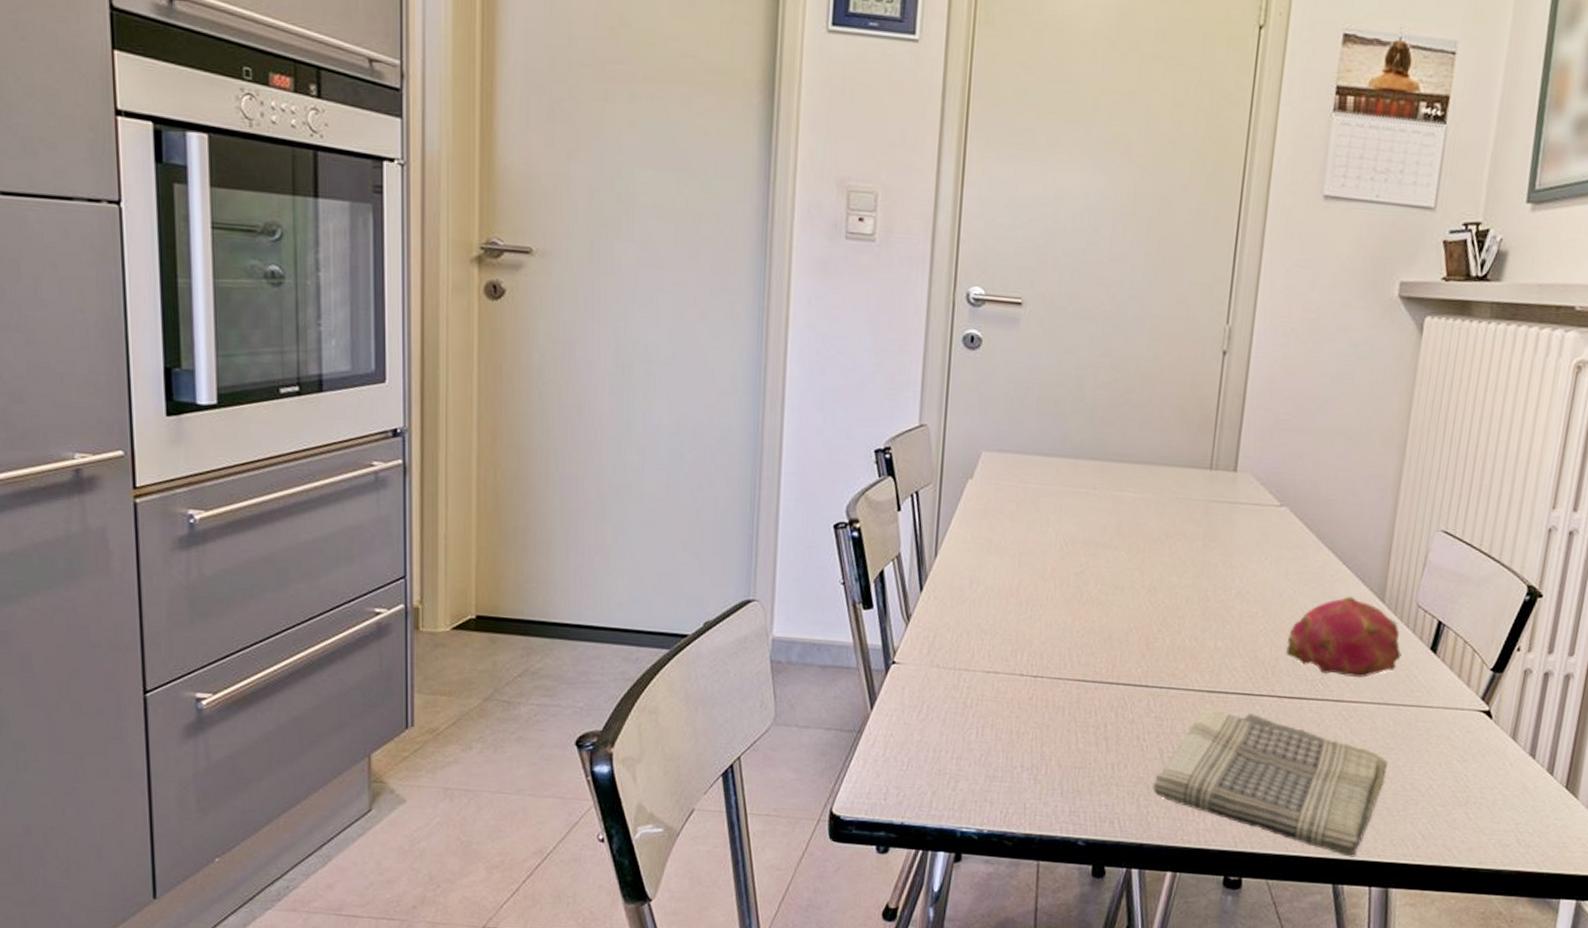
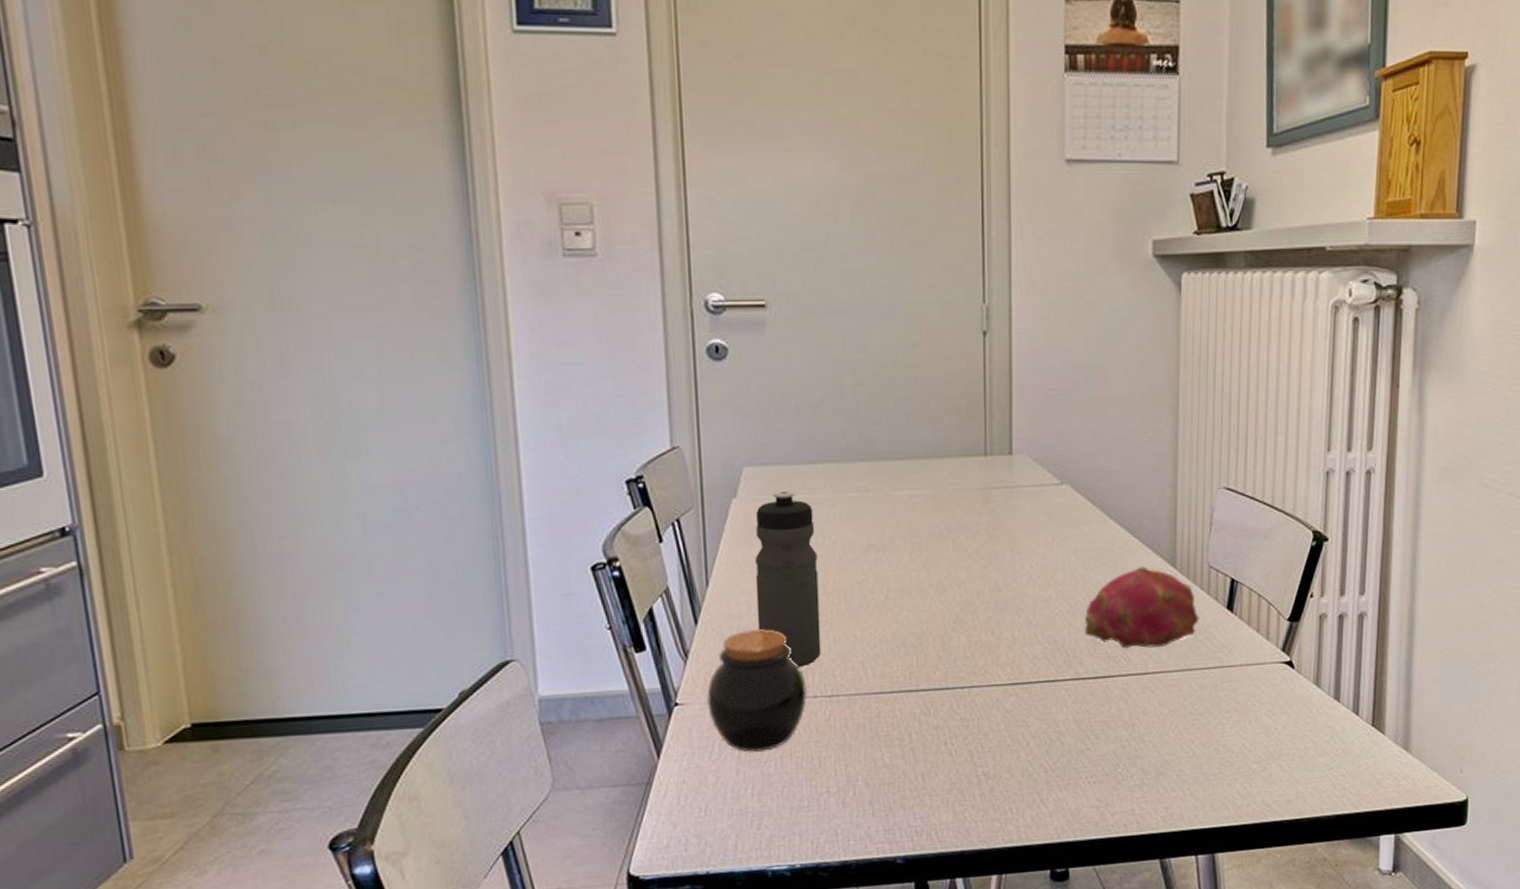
jar: none [921,603,1015,719] -> present [706,629,808,752]
water bottle: none [977,478,1042,646] -> present [754,491,821,668]
dish towel: present [1152,705,1388,858] -> none [967,698,1200,829]

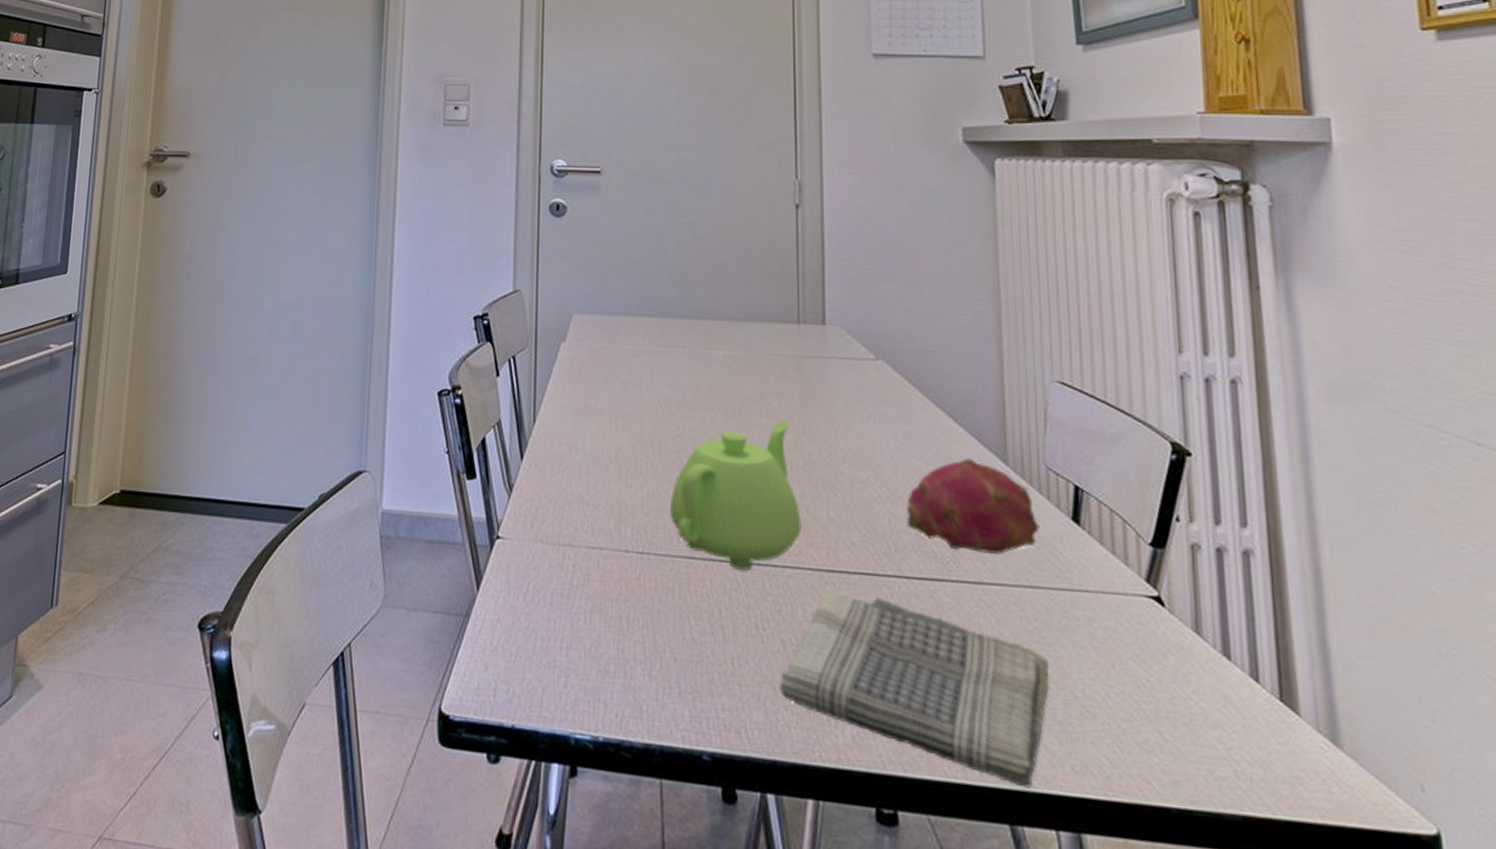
jar: present [706,629,808,752] -> none [525,472,620,602]
water bottle: present [754,491,821,668] -> none [577,340,635,518]
teapot: none [857,552,988,697] -> present [669,420,802,571]
dish towel: none [967,698,1200,829] -> present [779,587,1050,789]

